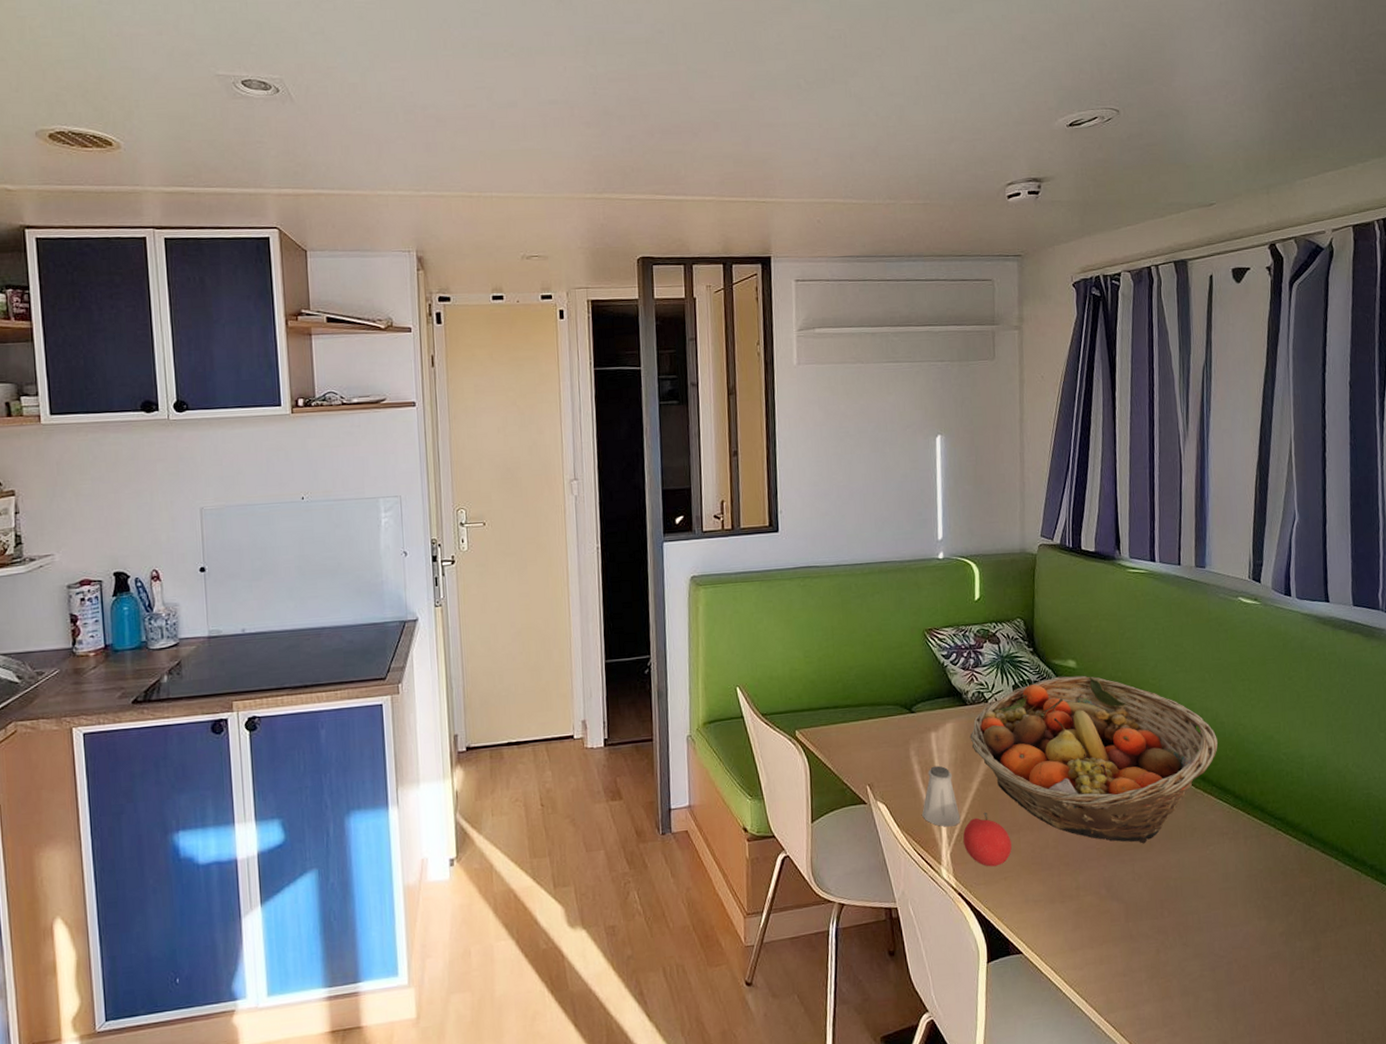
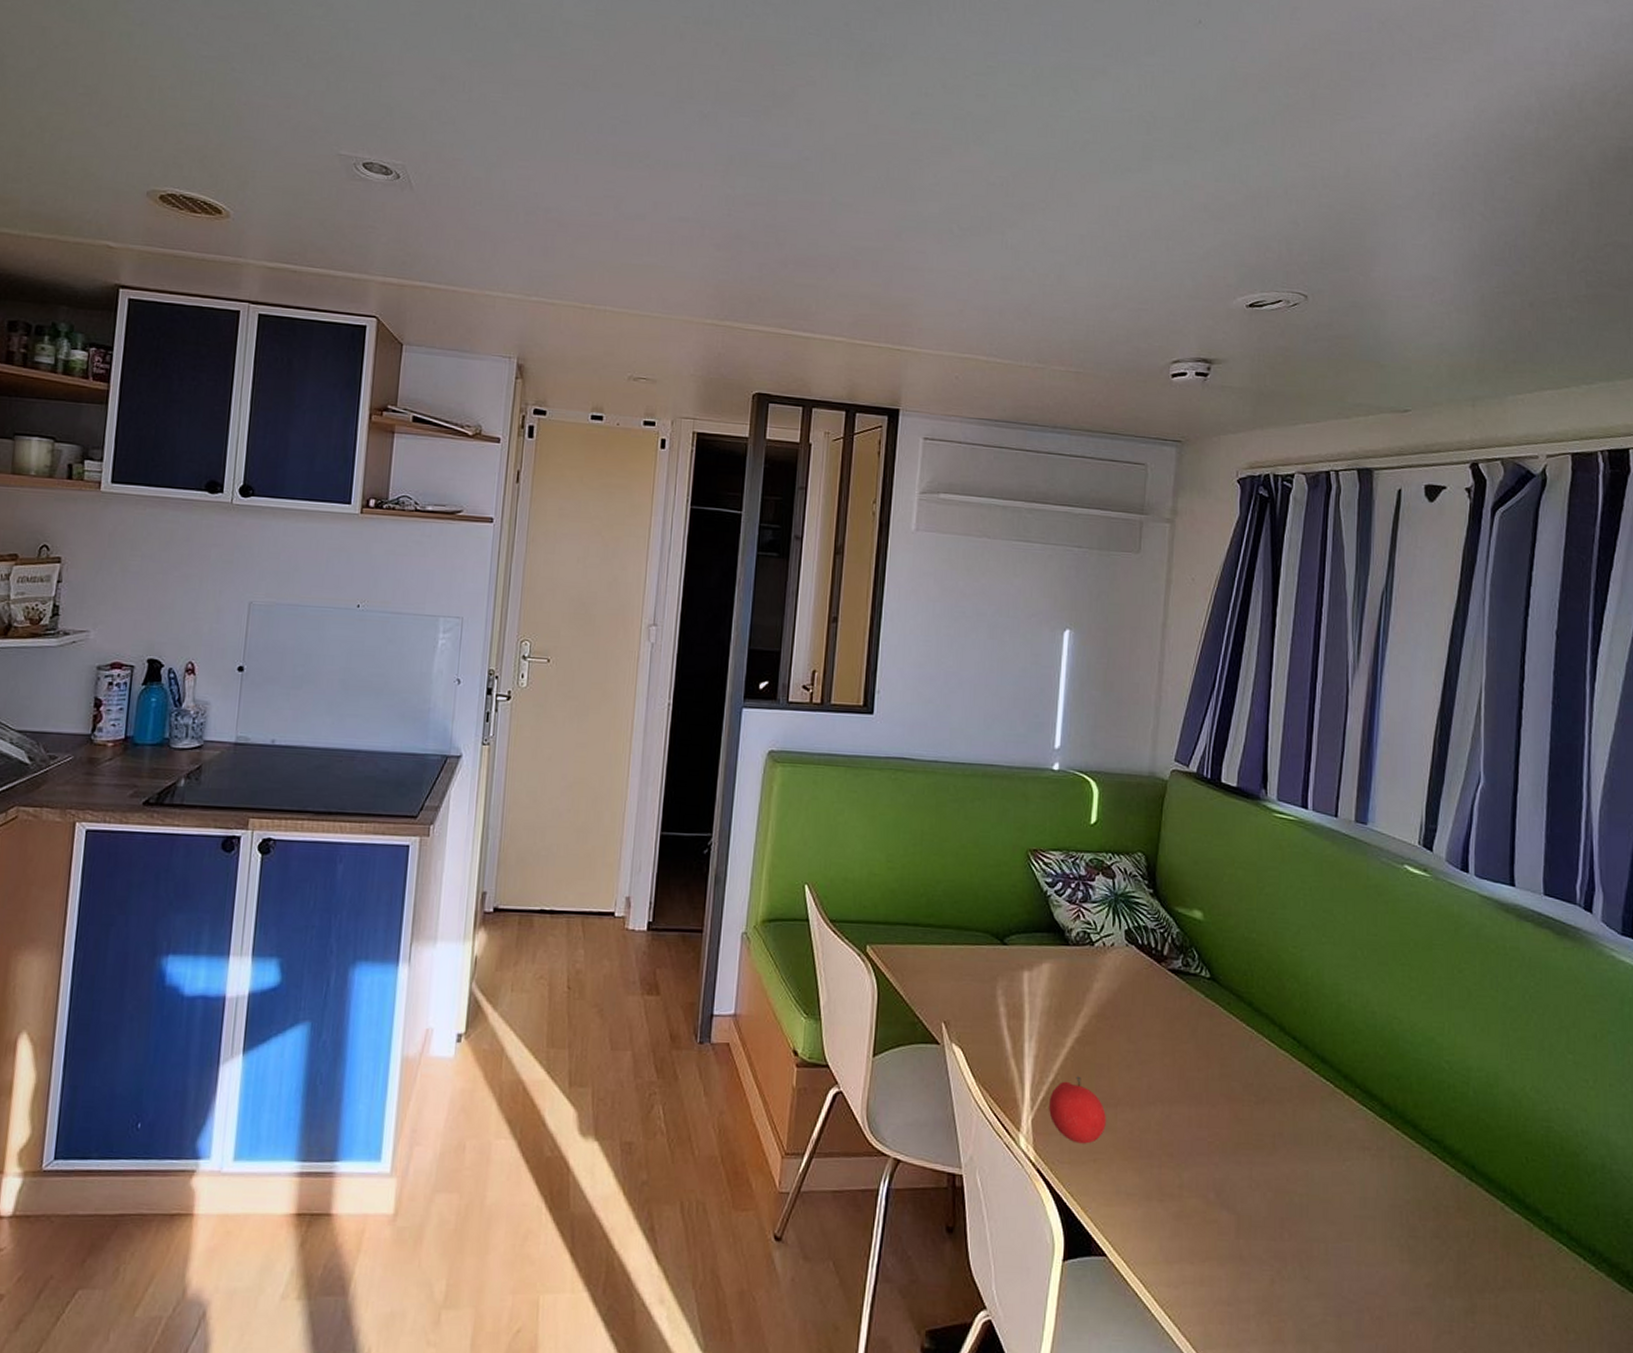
saltshaker: present [922,765,961,827] -> none [1003,1011,1049,1087]
fruit basket: present [969,675,1218,844] -> none [1069,927,1366,1145]

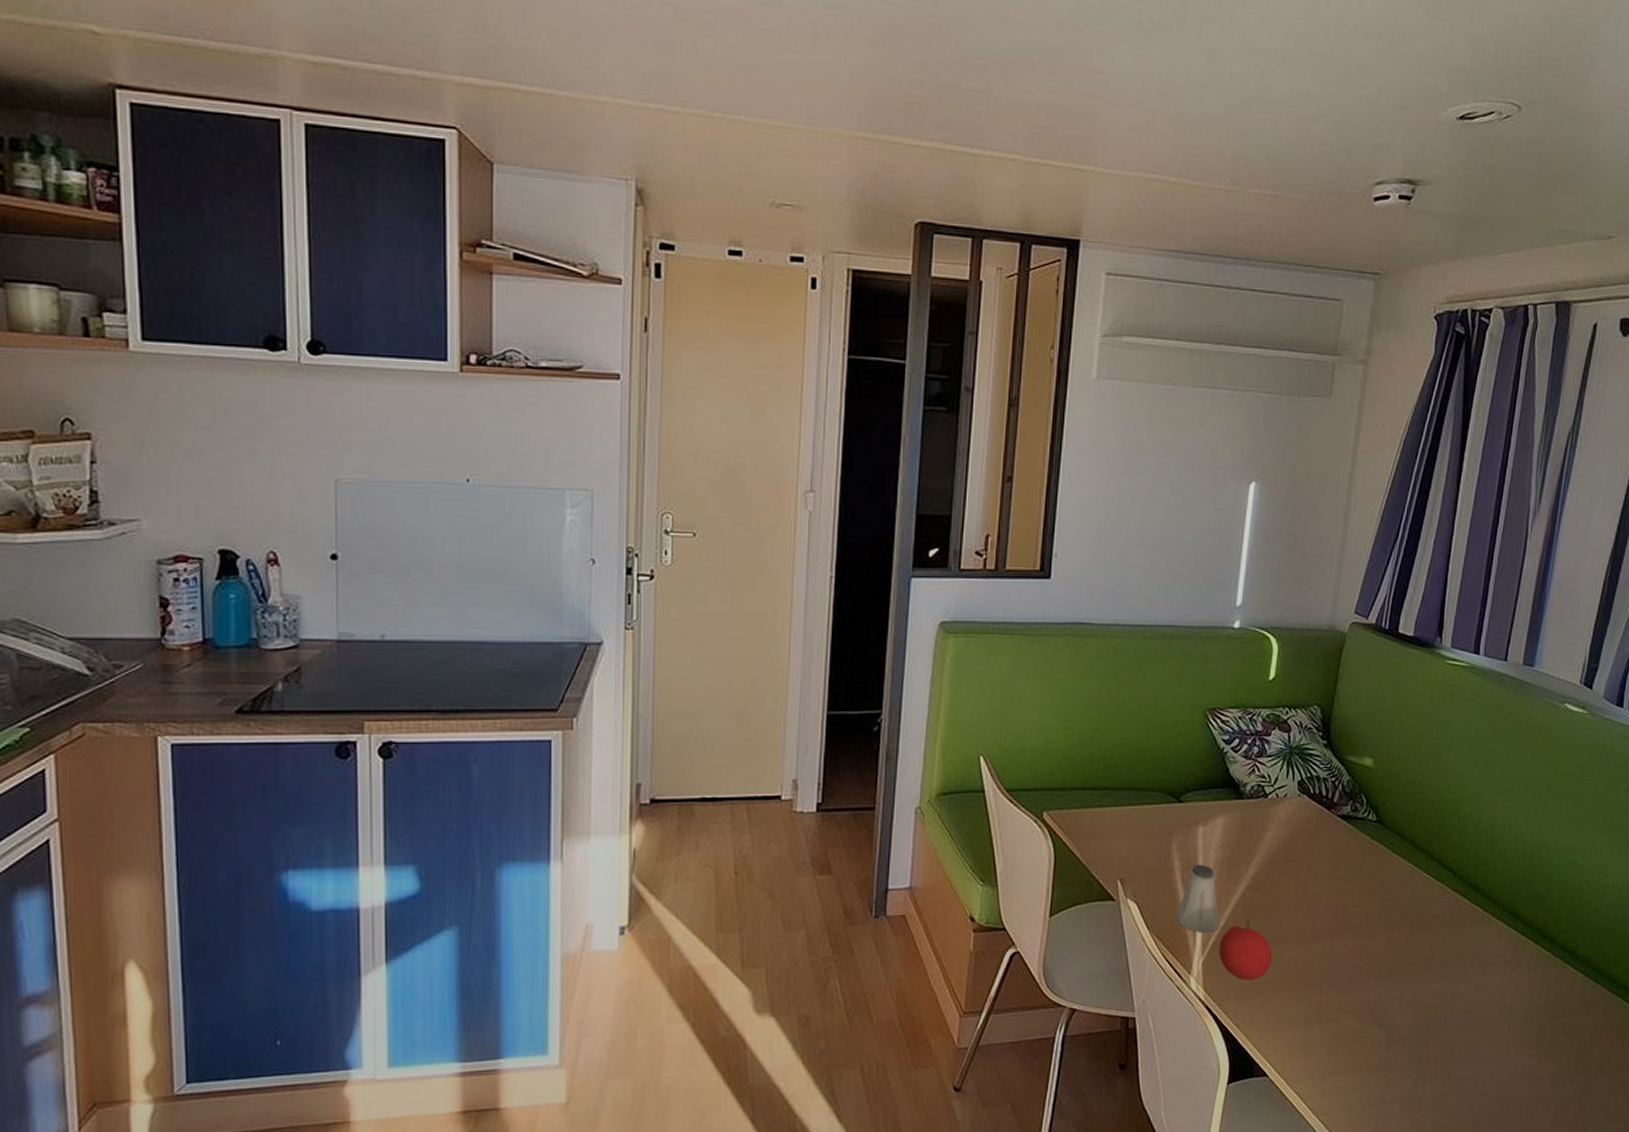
saltshaker: none [1003,1011,1049,1087] -> present [1176,864,1220,933]

